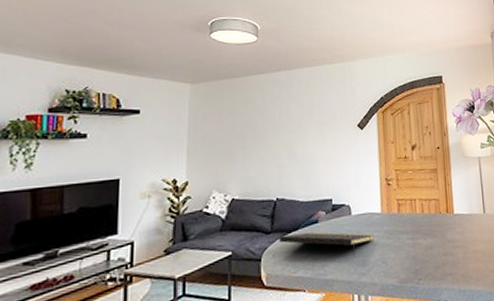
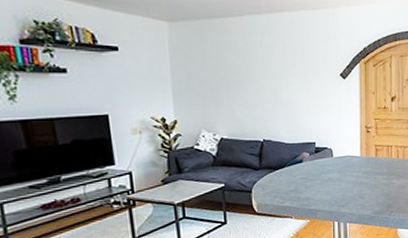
notepad: present [279,232,374,258] -> none [267,170,353,193]

